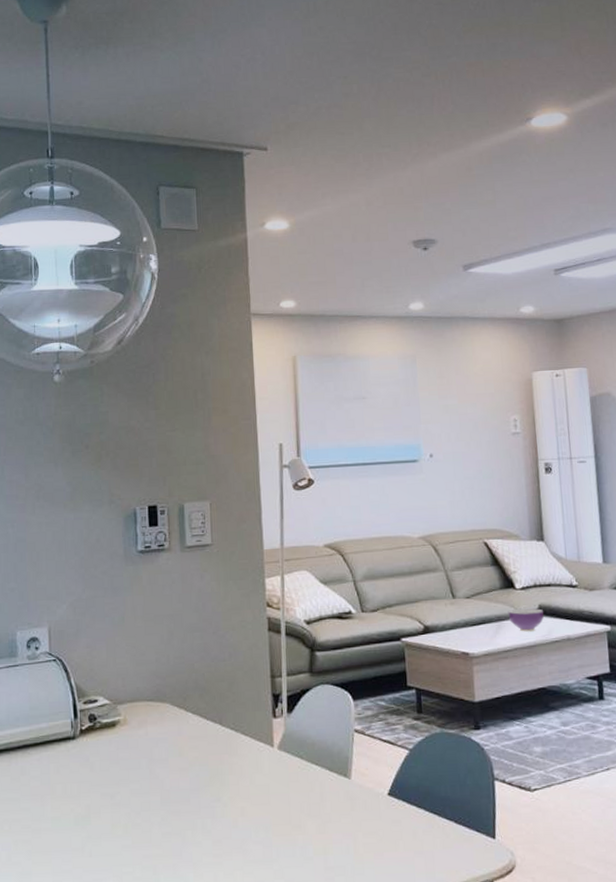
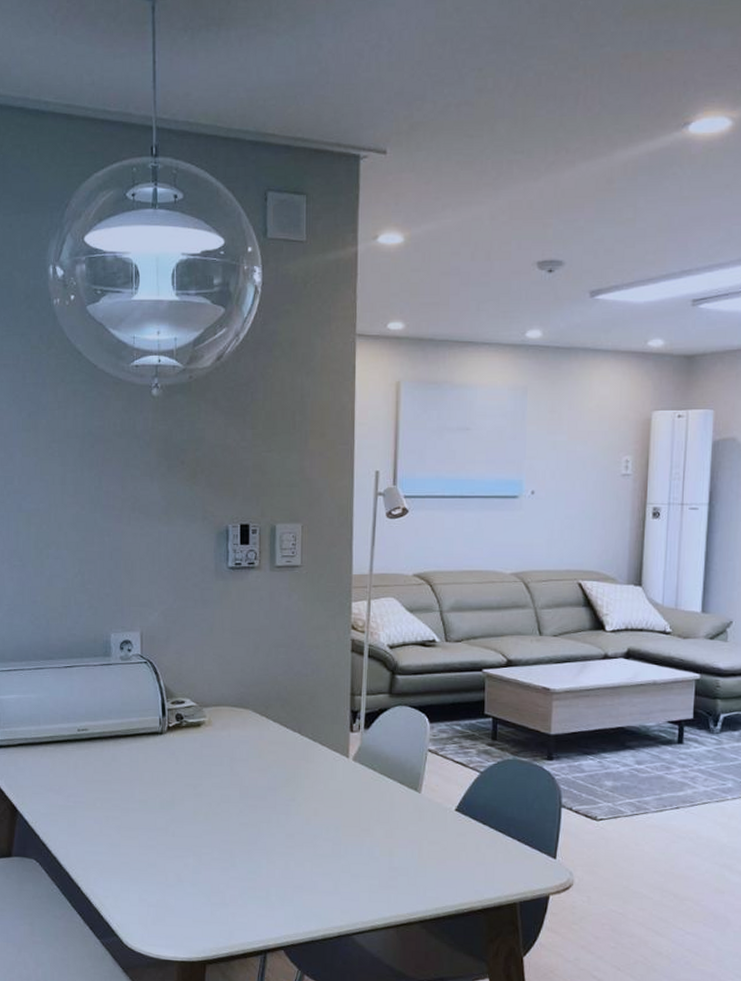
bowl: present [508,608,544,632] -> none [594,650,631,673]

